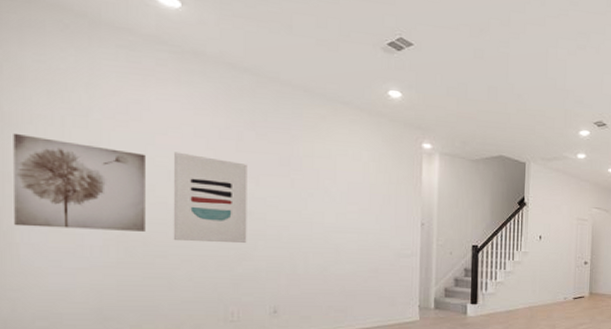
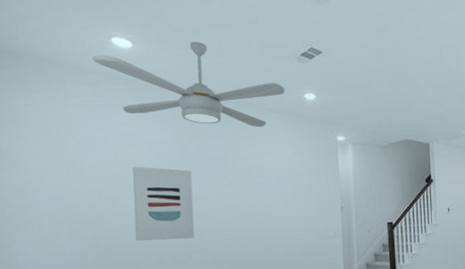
wall art: present [13,133,145,232] -> none [10,164,113,241]
ceiling fan: none [129,11,366,124] -> present [92,41,285,128]

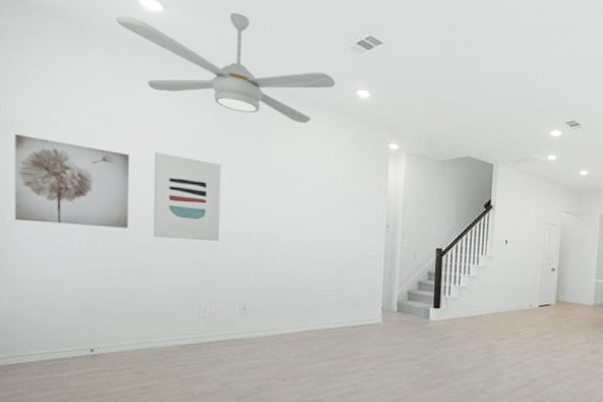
wall art: none [10,164,113,241] -> present [15,133,129,228]

